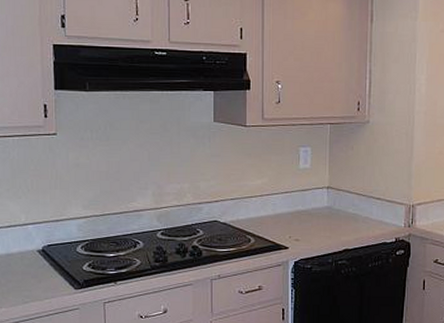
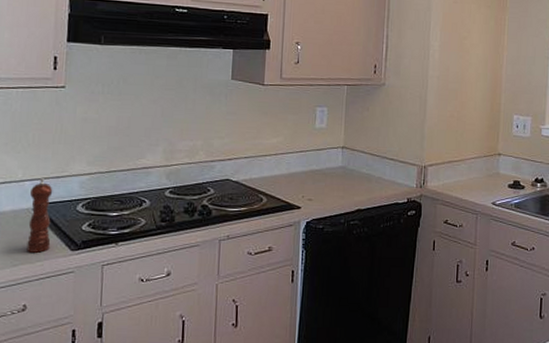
pepper mill: none [33,222,56,291] -> present [26,178,53,253]

